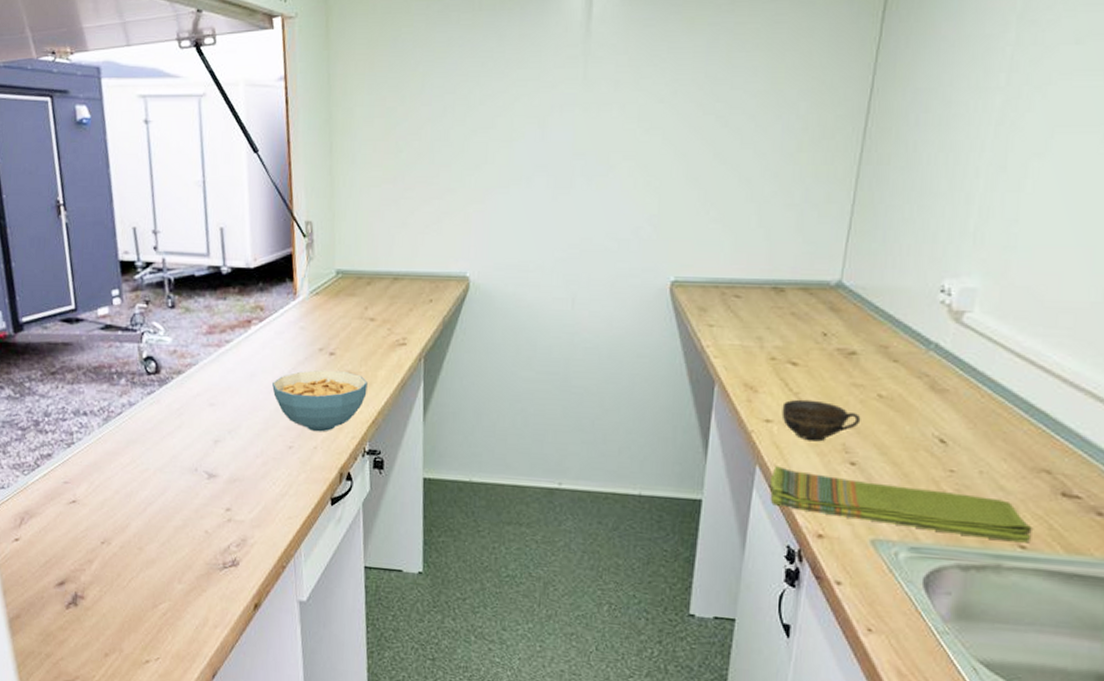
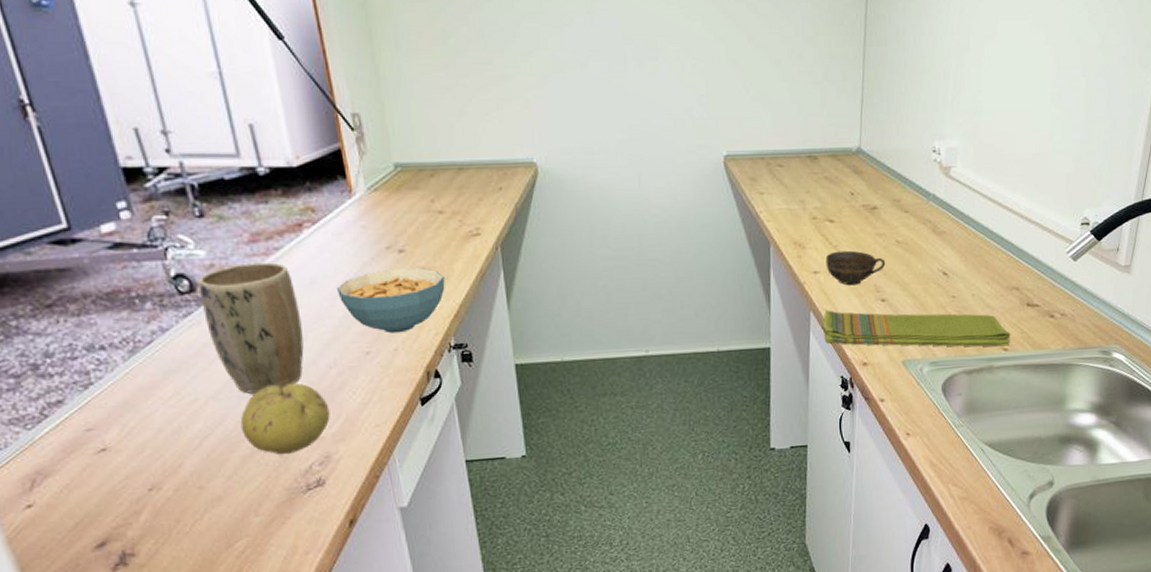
plant pot: none [162,352,239,471] -> present [197,262,304,394]
fruit: none [178,466,252,532] -> present [240,382,330,455]

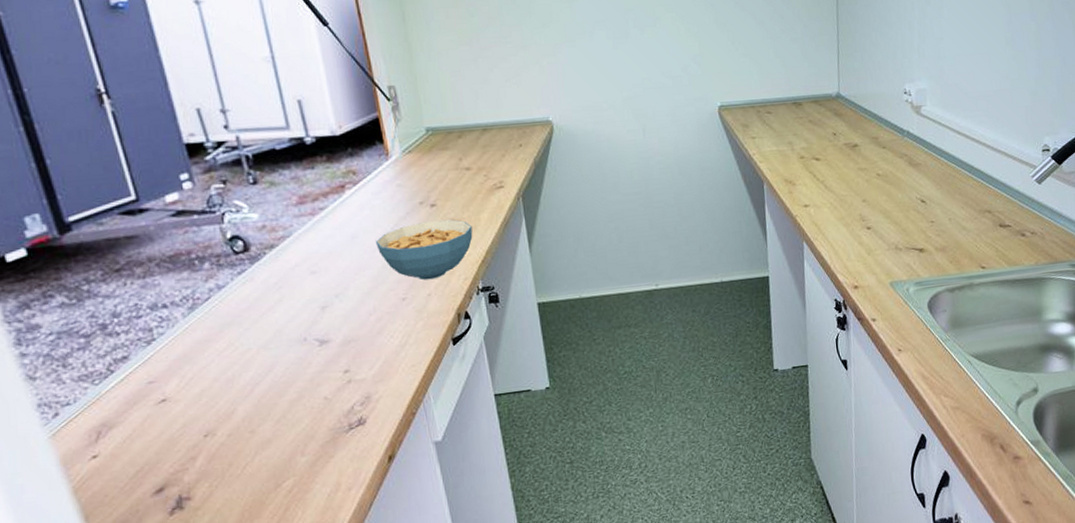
plant pot: present [197,262,304,394] -> none [251,221,346,342]
fruit: present [240,382,330,455] -> none [288,329,370,398]
dish towel: present [823,310,1011,347] -> none [815,236,987,271]
cup: present [825,250,886,286] -> none [814,184,869,217]

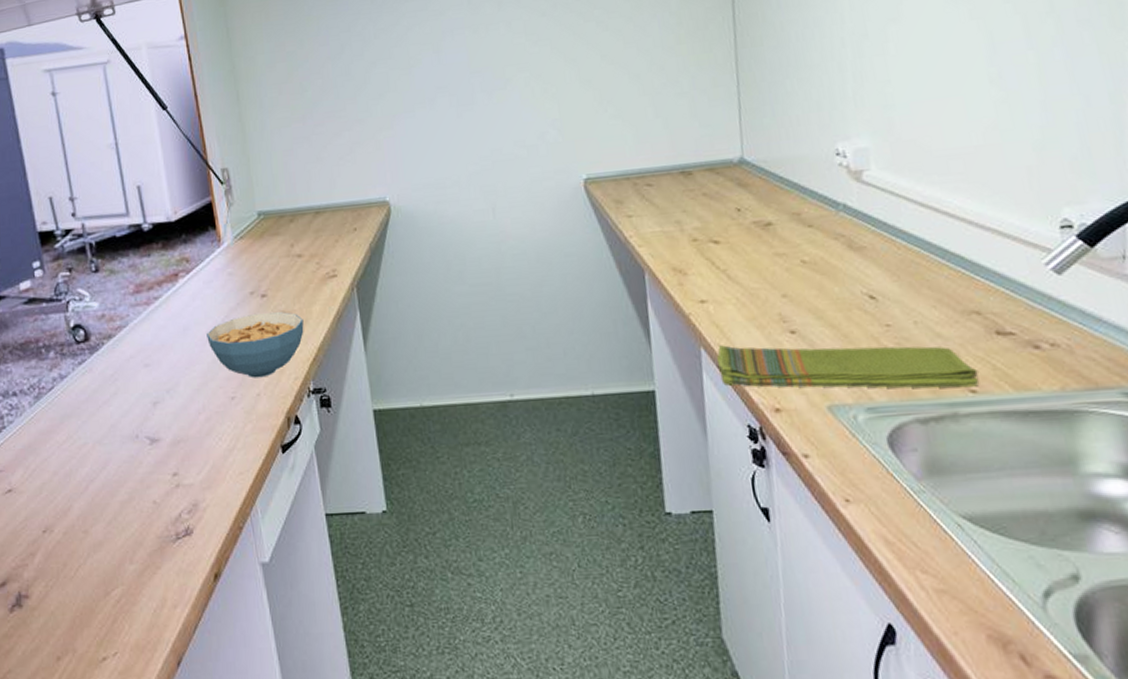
dish towel: none [815,236,987,271] -> present [717,345,979,389]

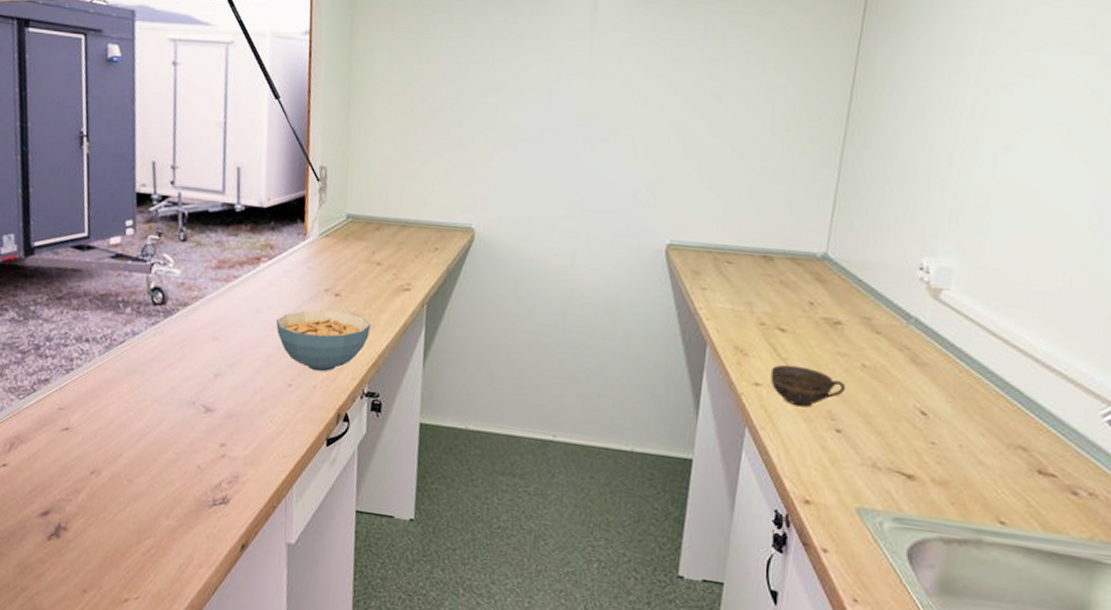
cup: none [713,274,791,316] -> present [770,364,846,407]
dish towel: present [717,345,979,389] -> none [758,429,1011,519]

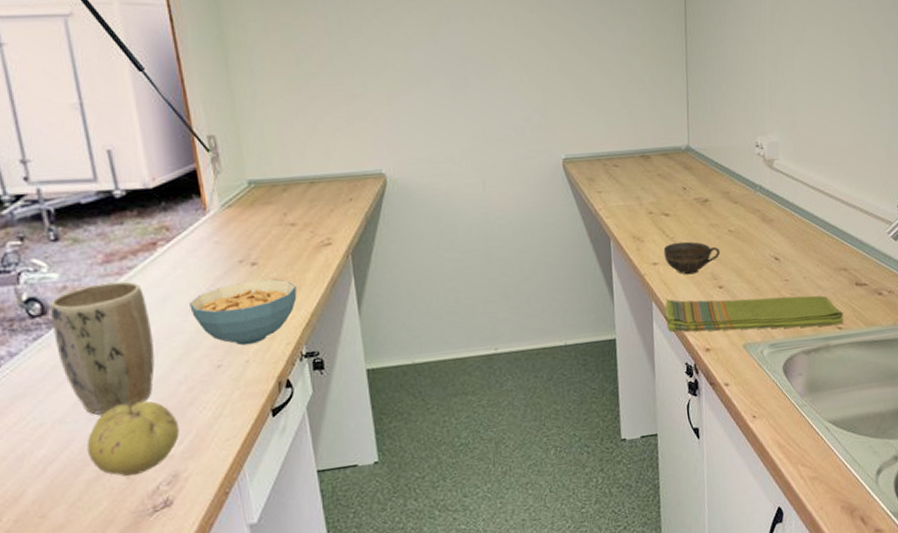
plant pot: none [167,286,243,404] -> present [49,281,155,415]
fruit: none [172,399,248,467] -> present [86,400,180,477]
dish towel: none [758,429,1011,519] -> present [665,295,843,333]

